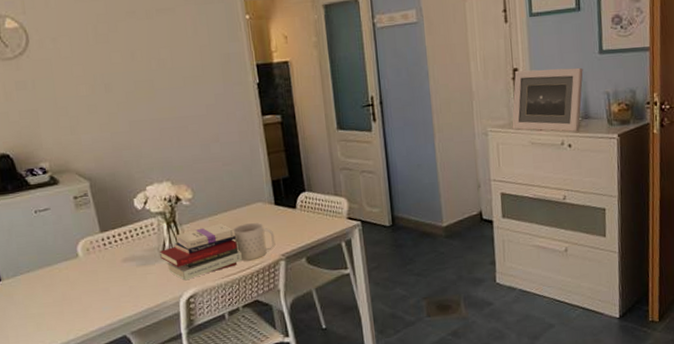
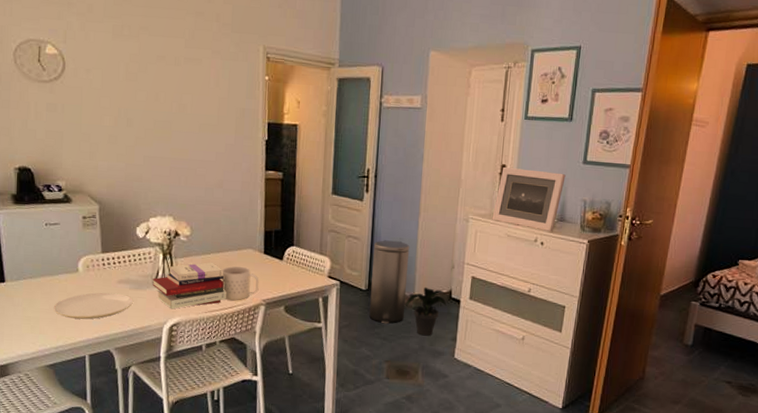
plate: none [57,273,143,308] -> present [53,292,133,319]
pedal bin: none [391,168,436,259] -> present [369,240,410,324]
potted plant: none [435,212,482,265] -> present [406,286,451,336]

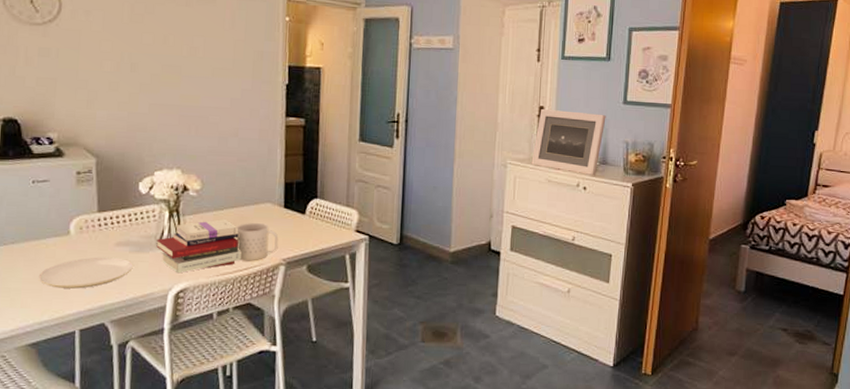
pedal bin: present [369,240,410,324] -> none [402,189,445,281]
potted plant: present [406,286,451,336] -> none [441,238,490,293]

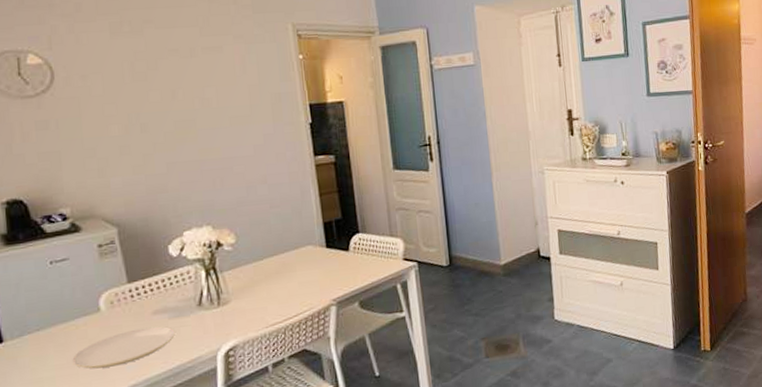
books: present [156,219,241,274] -> none [196,269,289,332]
mug: present [236,222,279,261] -> none [279,266,326,308]
picture frame: present [531,108,606,176] -> none [567,109,633,170]

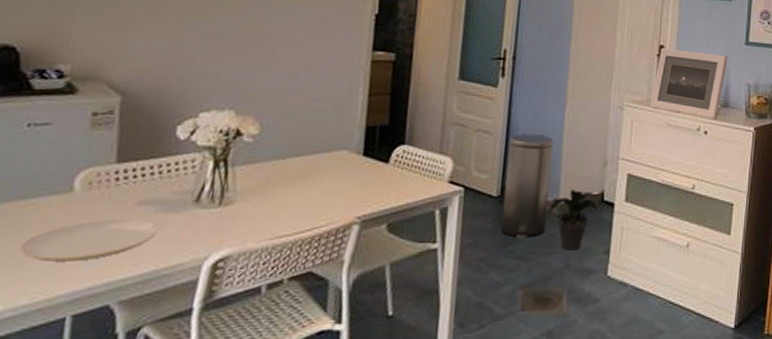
pedal bin: none [448,206,494,299] -> present [501,133,554,239]
potted plant: none [493,250,540,303] -> present [548,188,603,251]
picture frame: none [567,109,633,170] -> present [650,47,728,120]

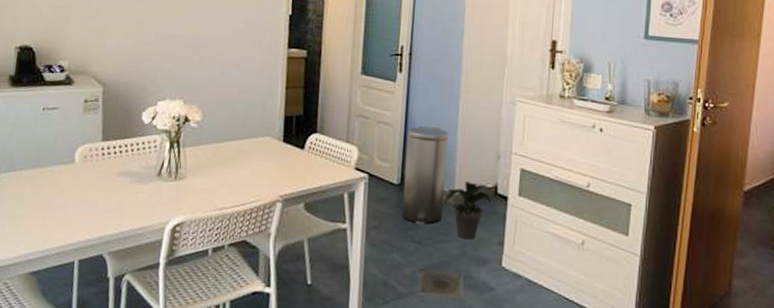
plate: present [19,219,159,261] -> none [43,186,133,218]
picture frame: present [650,47,728,120] -> none [542,42,625,117]

